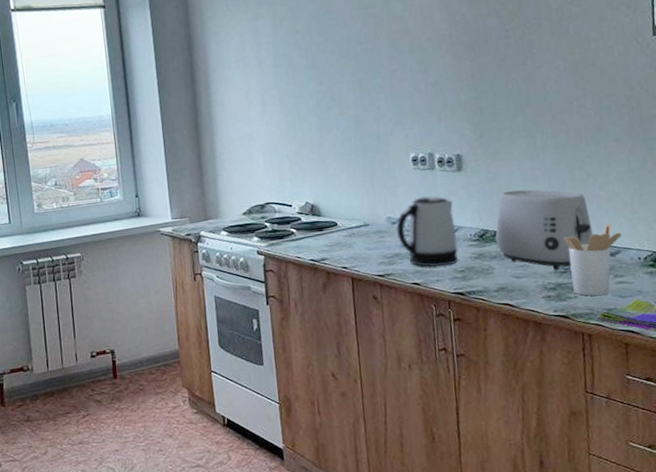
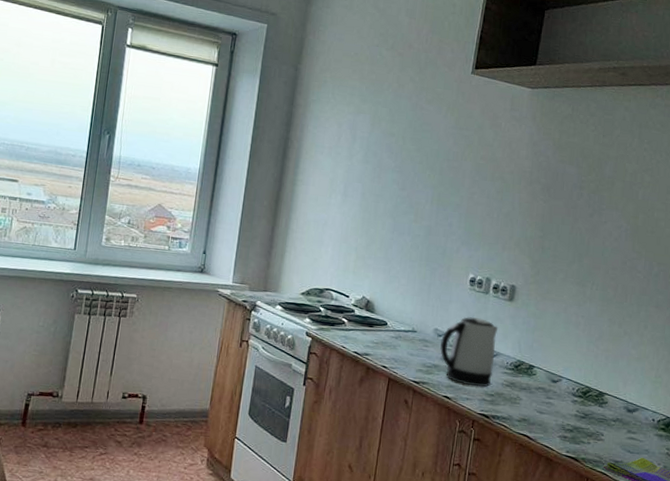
toaster: present [495,189,593,271] -> none [528,330,618,415]
utensil holder: present [564,223,622,296] -> none [588,381,643,447]

